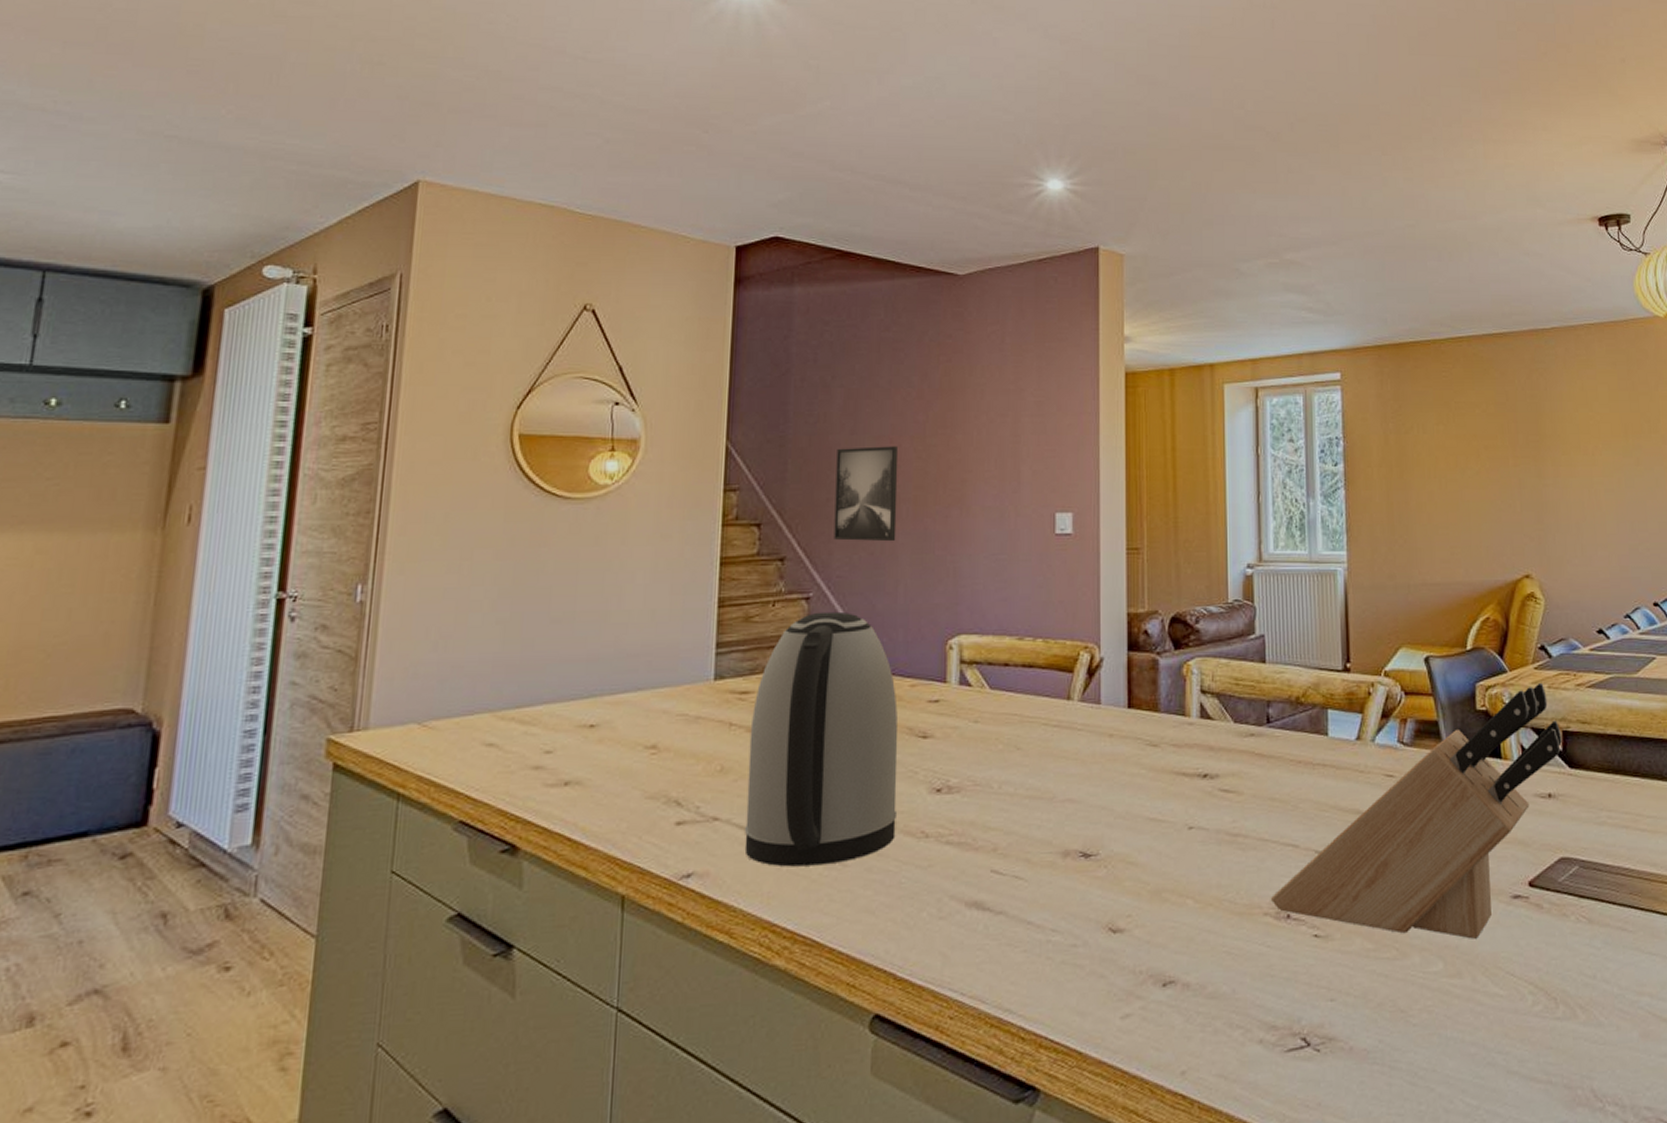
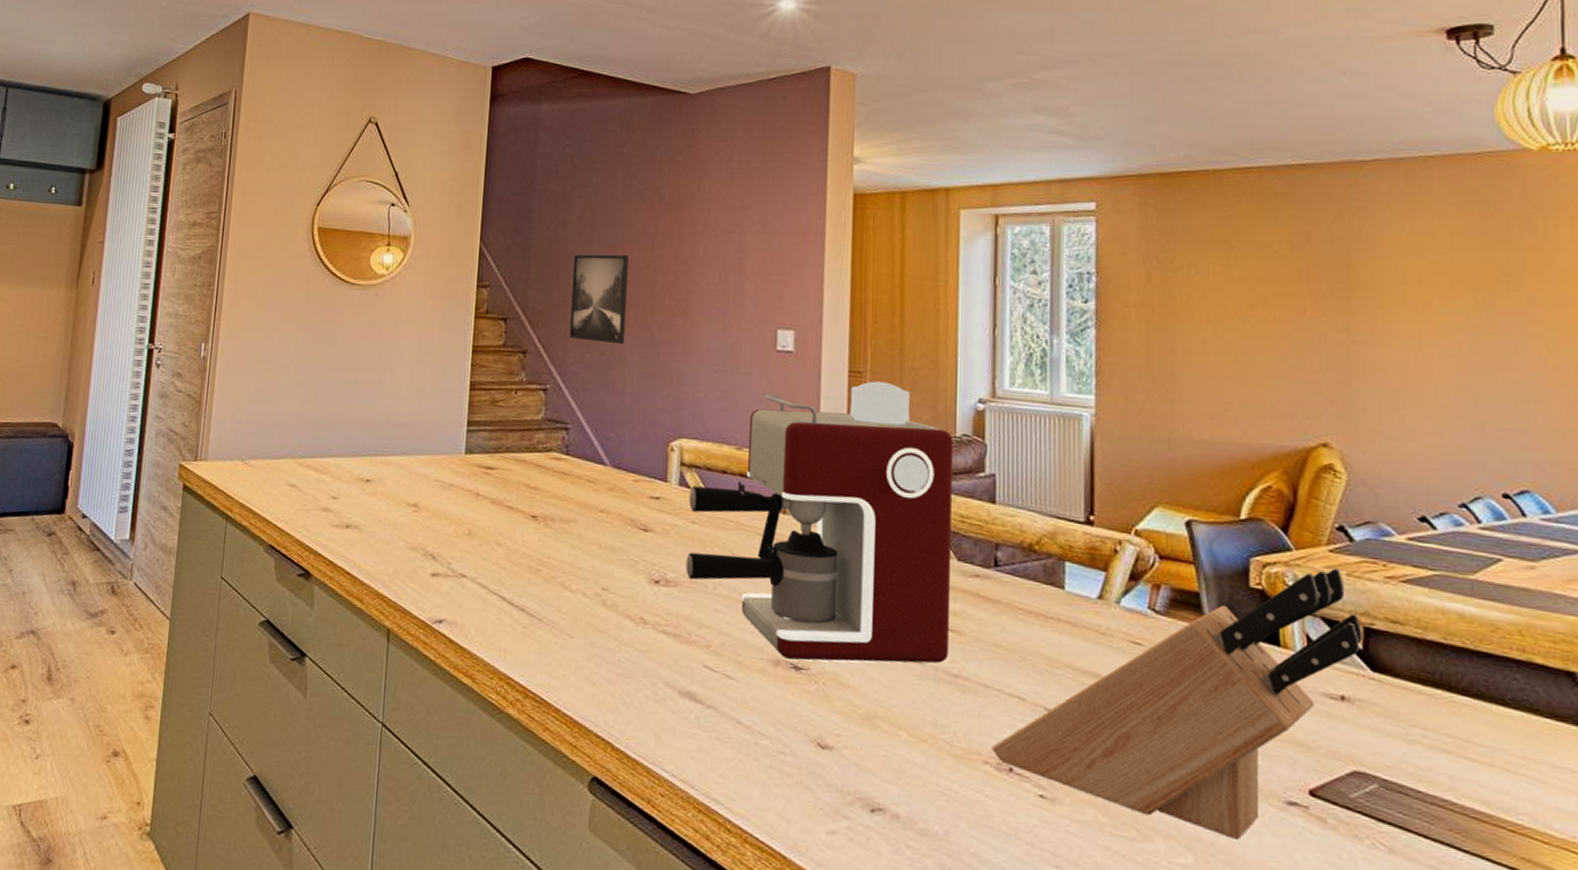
kettle: present [744,611,899,867] -> none [486,403,622,633]
coffee maker: none [969,556,1230,849] -> present [685,381,953,664]

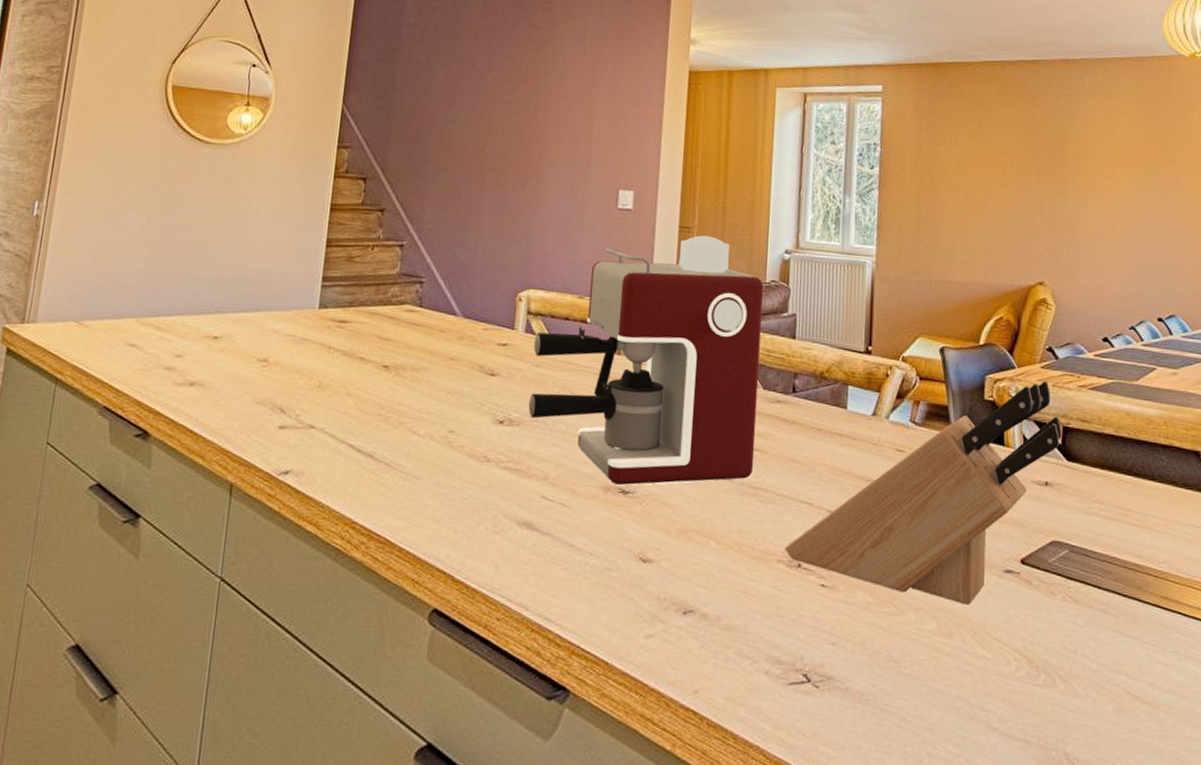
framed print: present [569,254,630,345] -> none [427,118,488,203]

